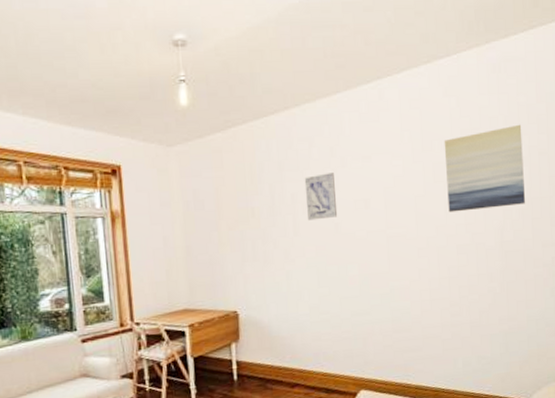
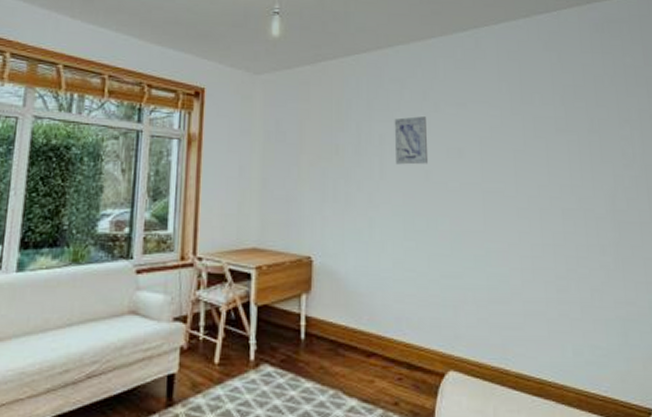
wall art: present [444,124,525,213] -> none [545,85,638,172]

